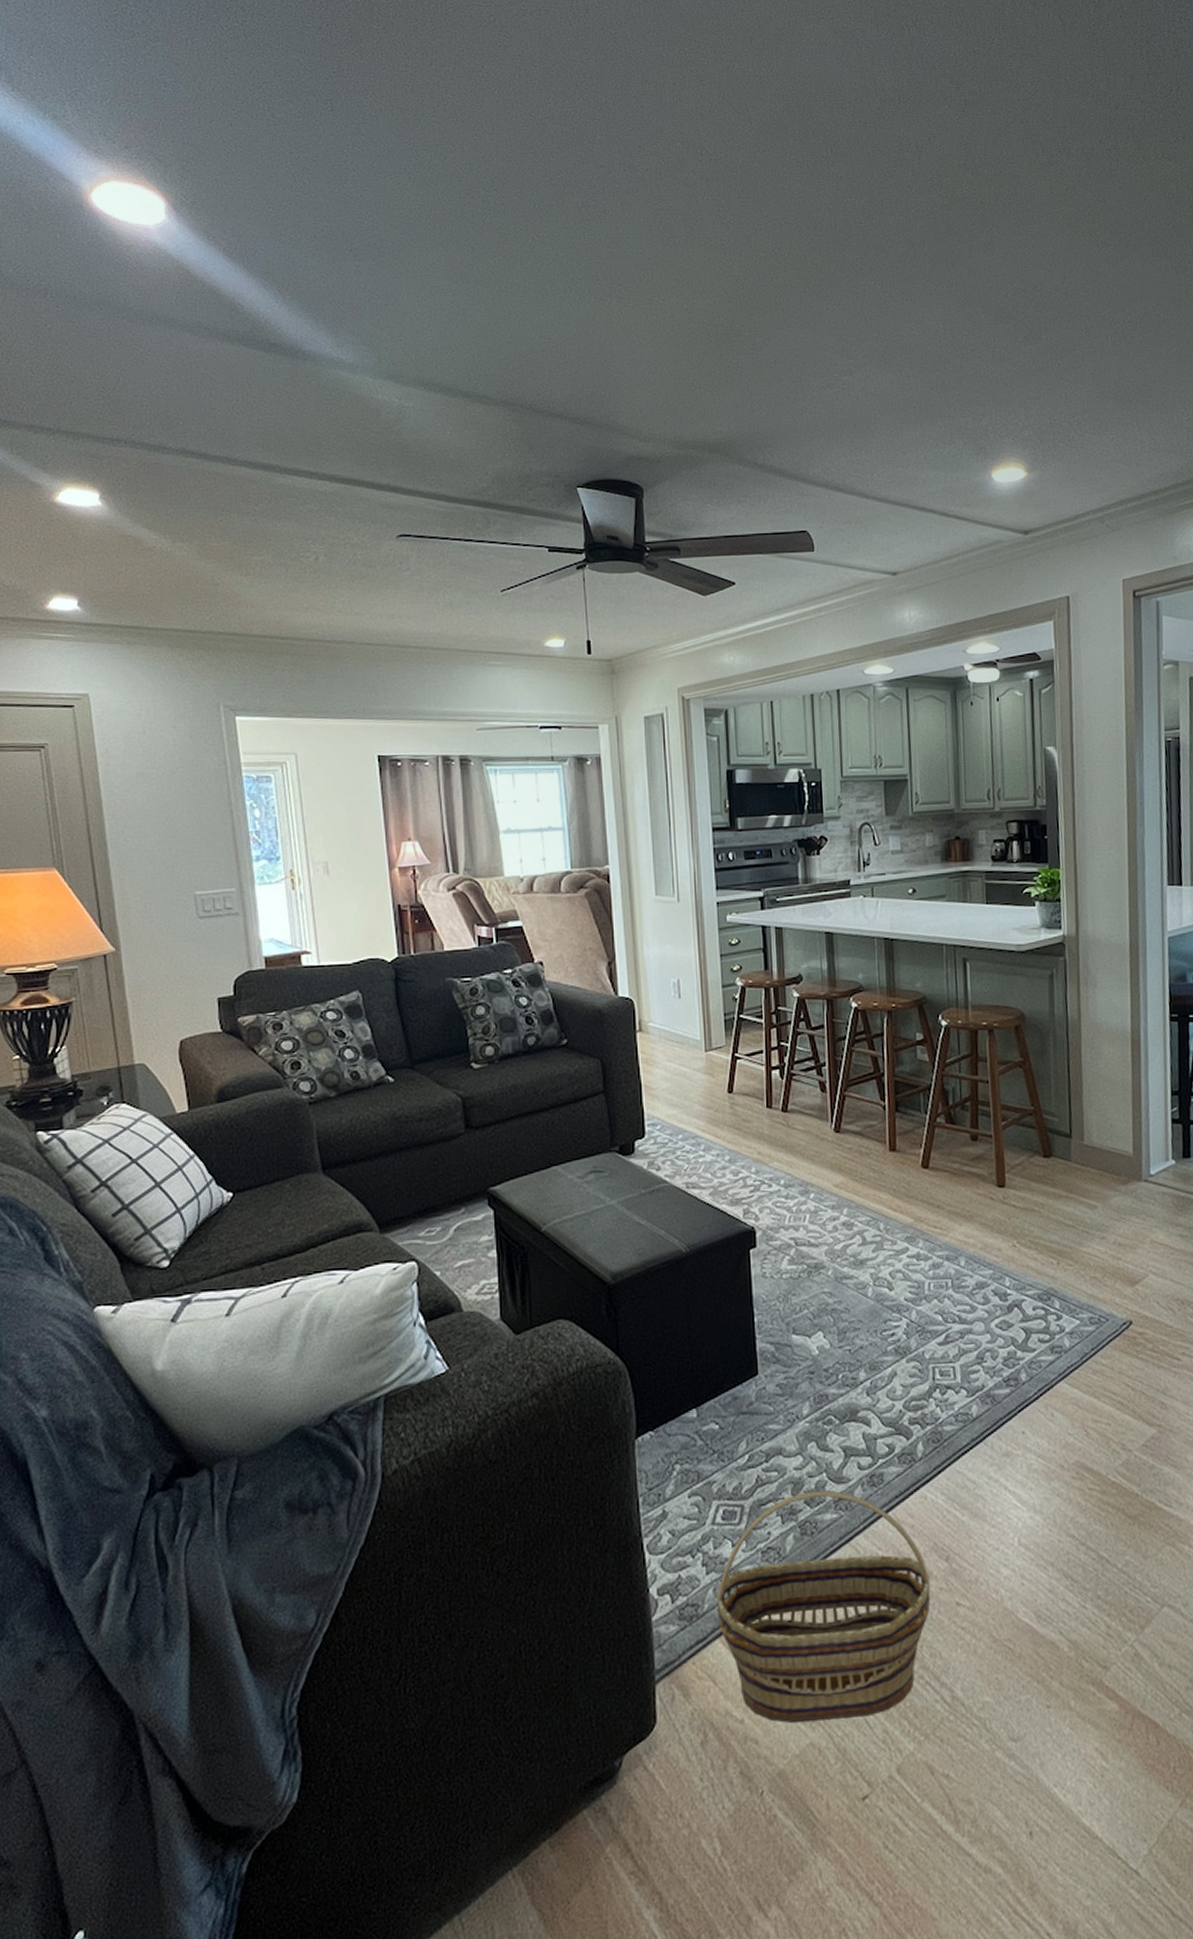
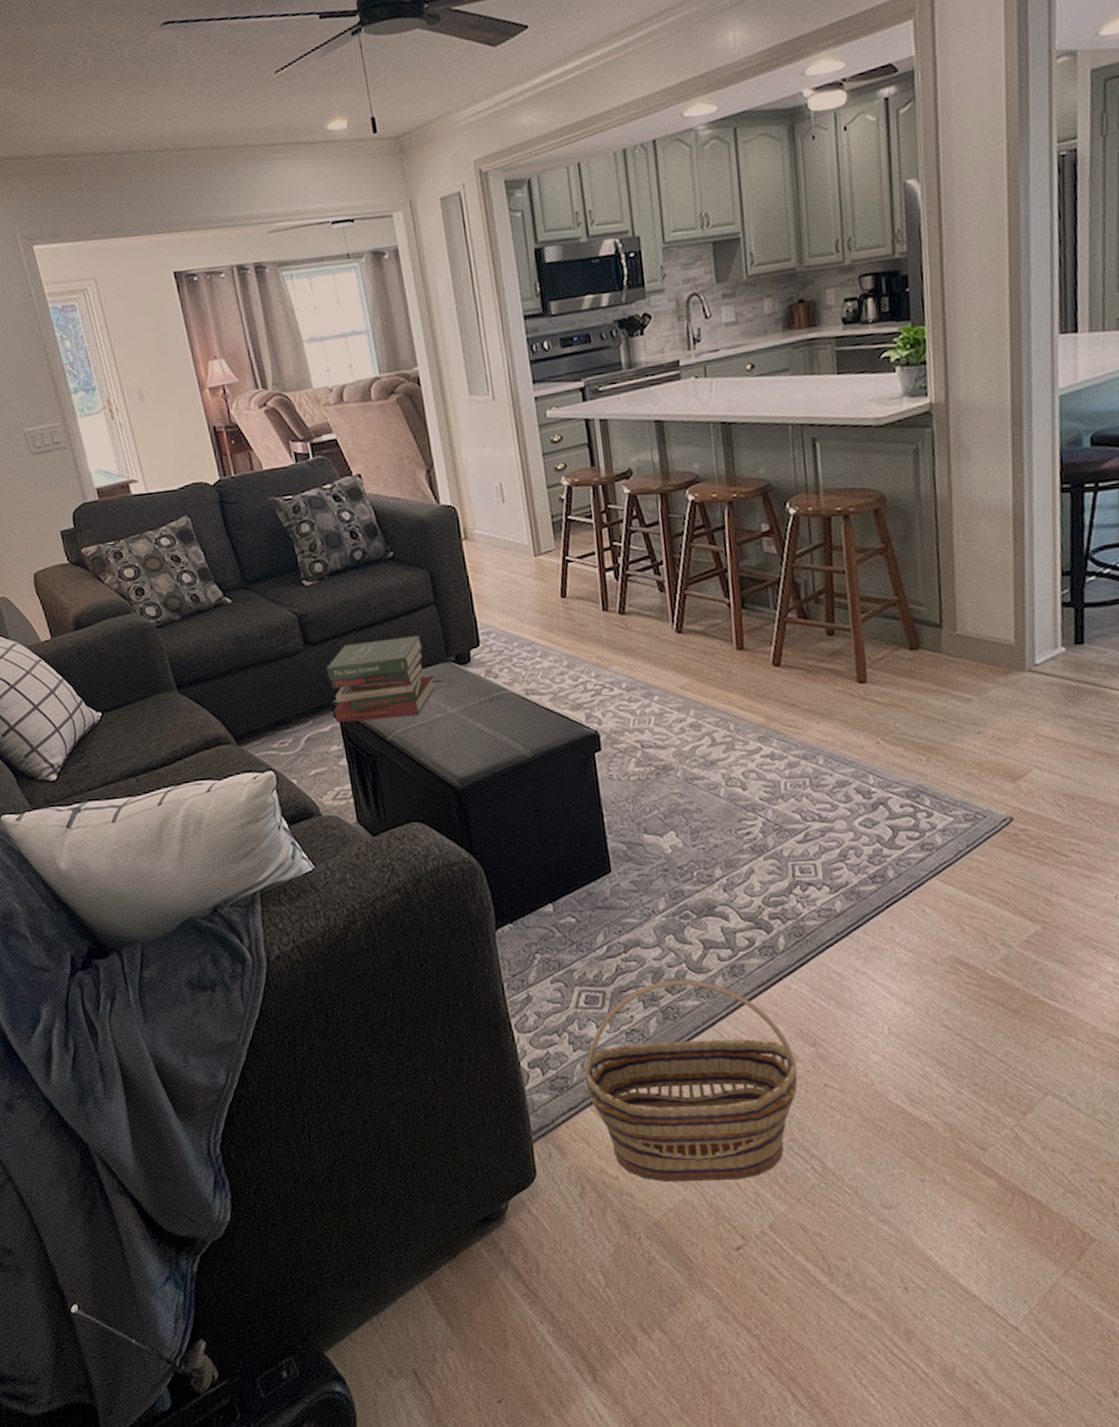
books: none [486,1124,597,1212] -> present [327,635,436,723]

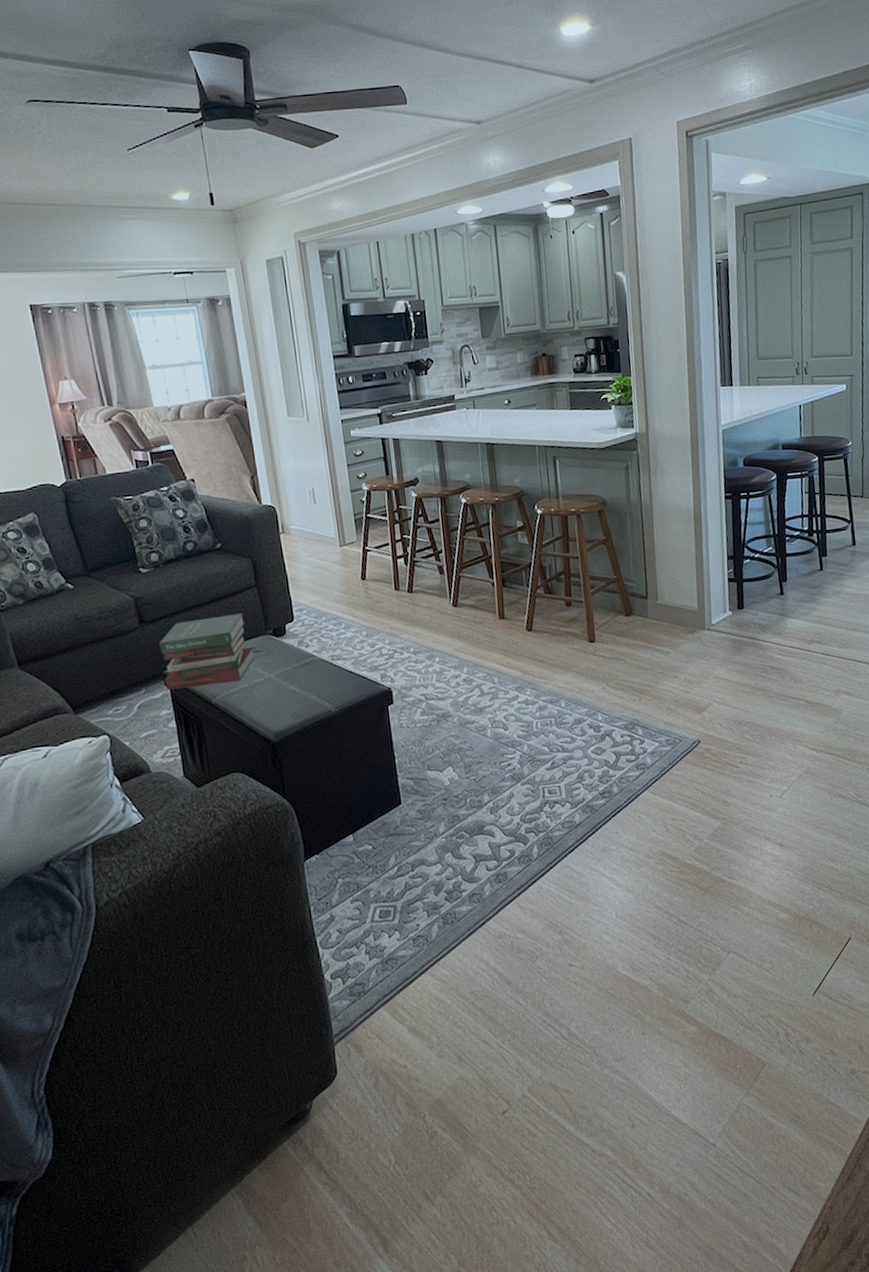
basket: present [584,979,798,1181] -> none [378,888,549,1064]

